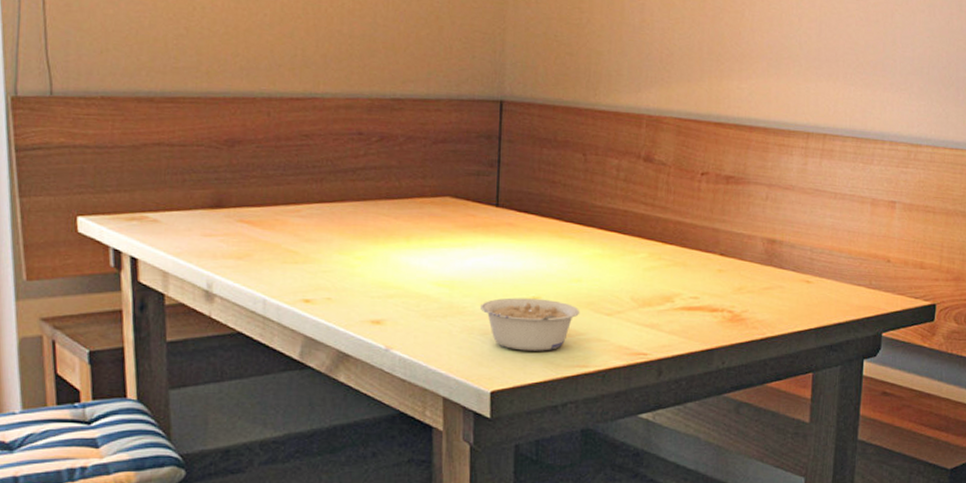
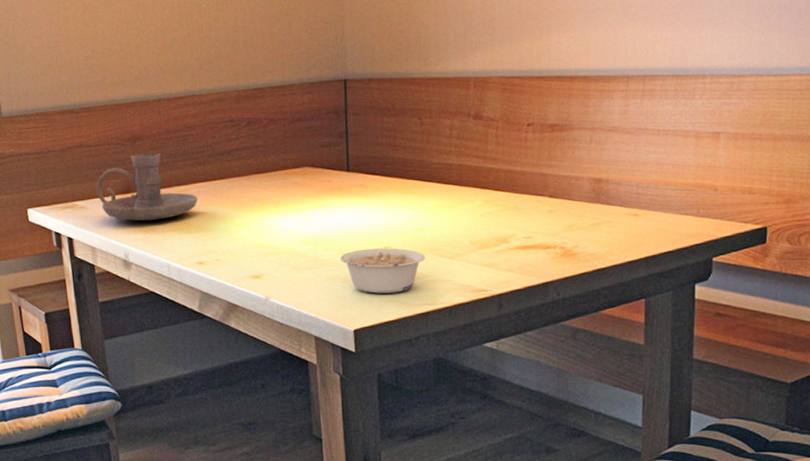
candle holder: none [176,161,310,245] -> present [96,153,198,222]

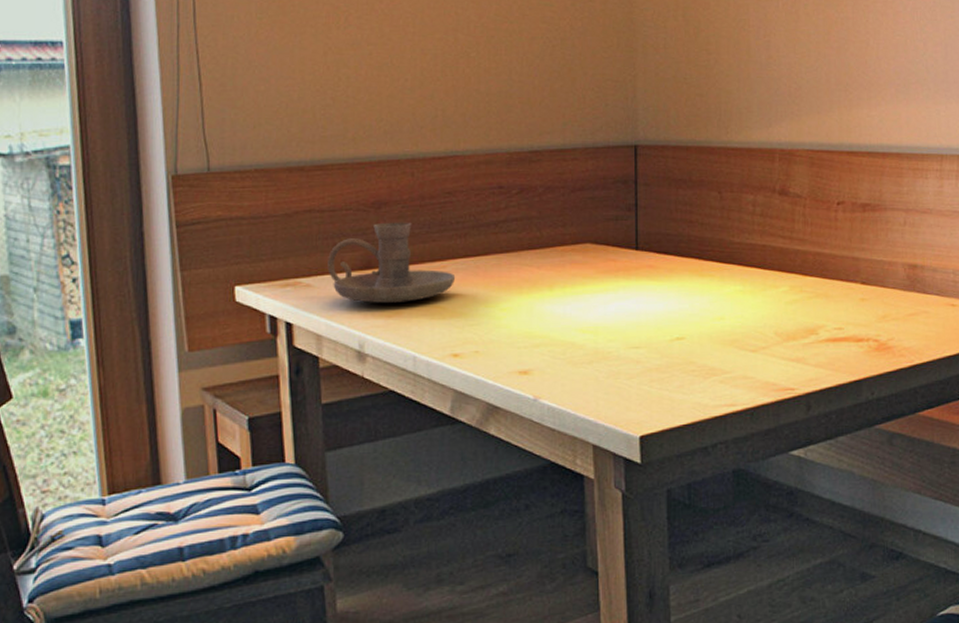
legume: present [340,248,426,294] -> none [626,339,725,393]

